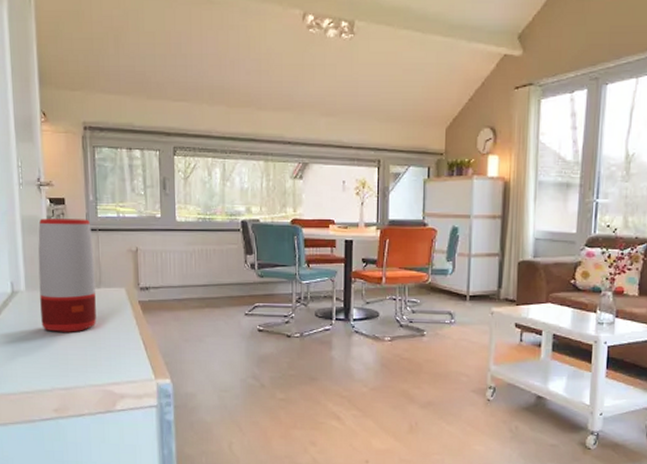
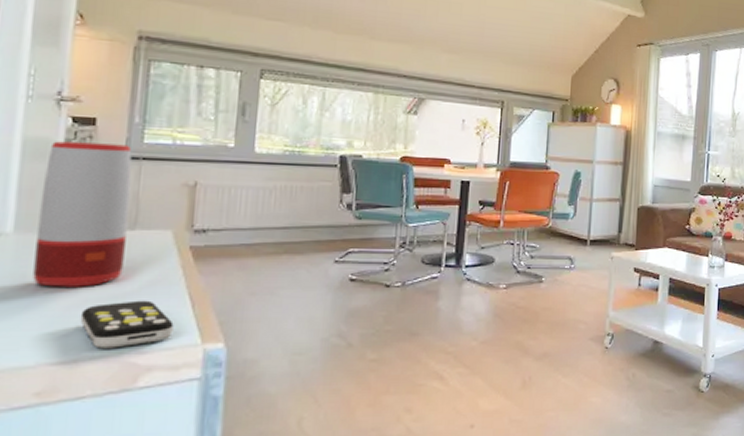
remote control: none [74,343,135,380] -> present [80,300,174,349]

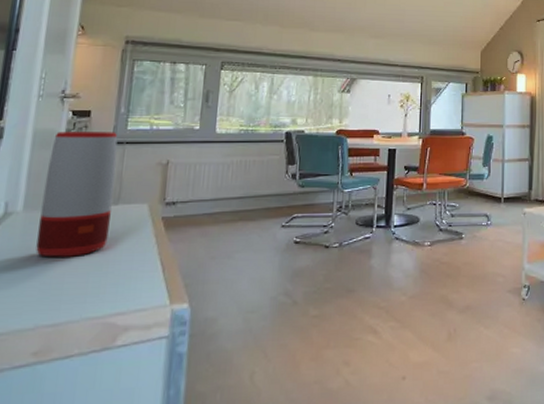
remote control: present [80,300,174,349] -> none [71,266,147,311]

